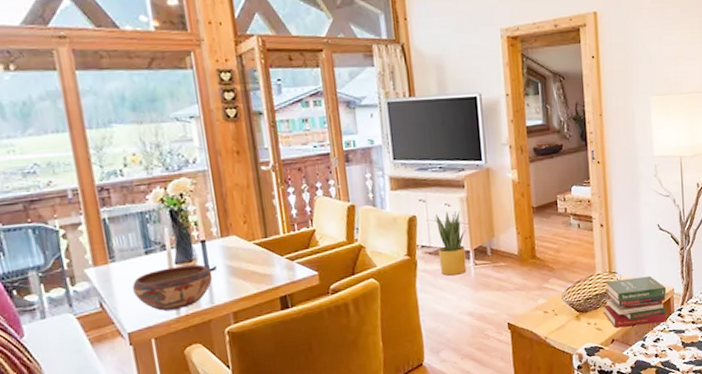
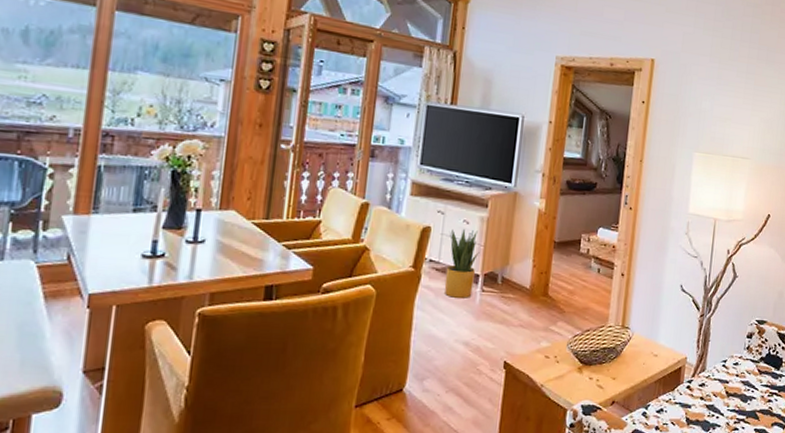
decorative bowl: present [132,264,213,311] -> none [108,231,199,278]
books: present [603,276,666,329] -> none [608,336,679,392]

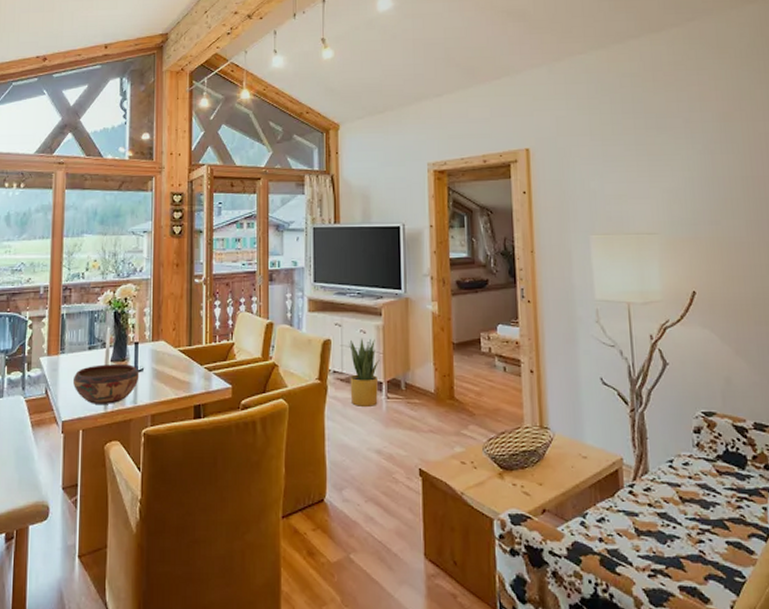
decorative bowl: none [108,231,199,278] -> present [73,363,139,404]

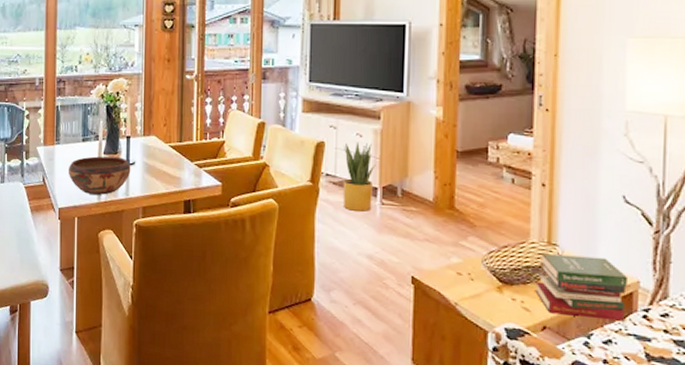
books: none [532,437,613,498] -> present [535,253,627,321]

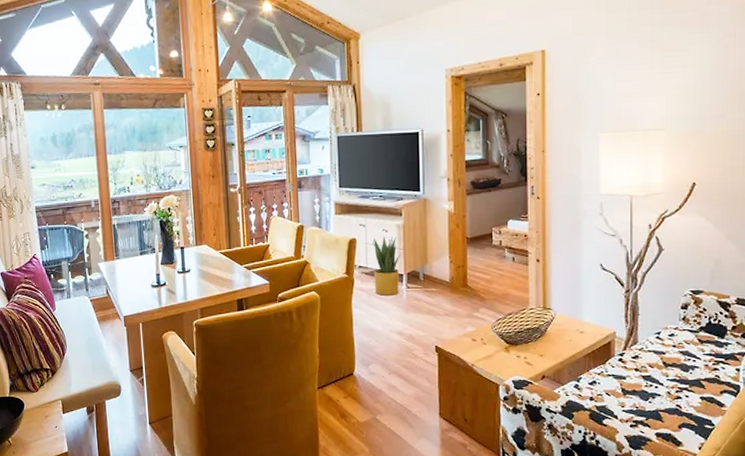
decorative bowl: present [69,156,131,195] -> none [130,266,187,301]
books: present [535,253,627,321] -> none [535,316,606,366]

